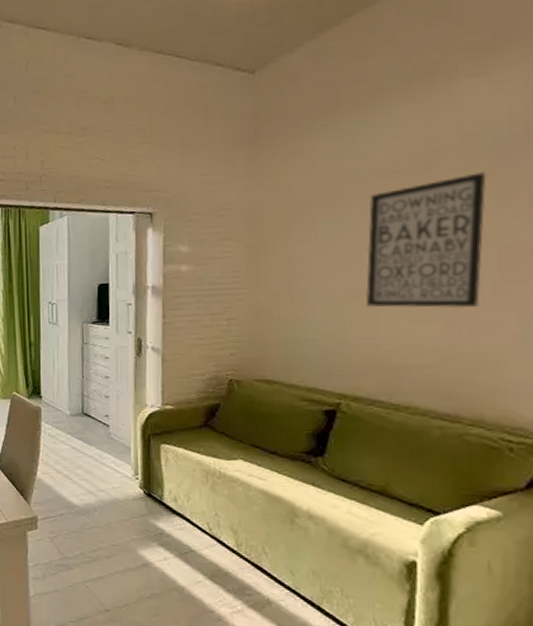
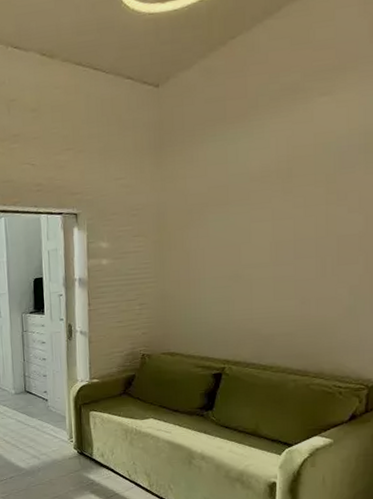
wall art: present [366,172,487,309] -> none [244,176,331,289]

